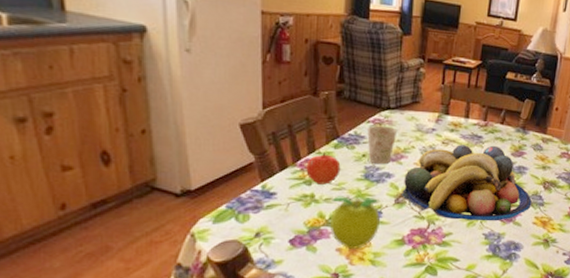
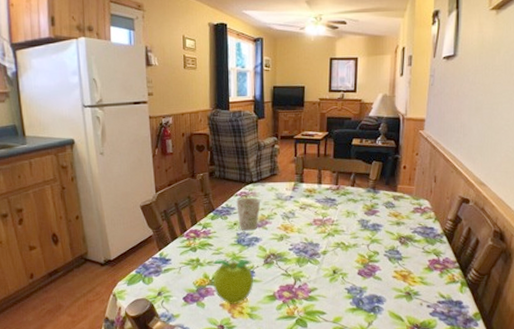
apple: present [306,153,341,185] -> none [191,224,218,250]
fruit bowl: present [402,144,532,221] -> none [270,206,389,277]

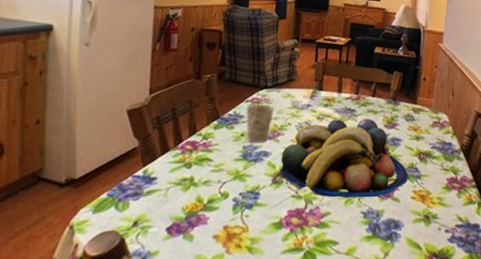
fruit: present [213,259,253,305] -> none [208,178,258,236]
fruit bowl: none [270,206,389,277] -> present [279,118,408,198]

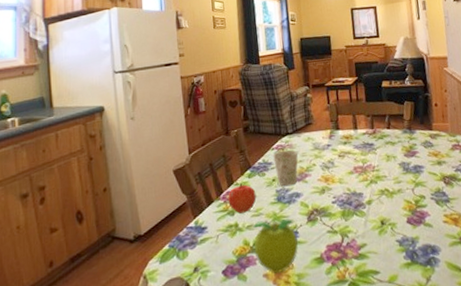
apple: none [186,134,220,167] -> present [228,183,257,214]
fruit: none [208,178,258,236] -> present [253,219,298,274]
fruit bowl: present [279,118,408,198] -> none [312,150,437,230]

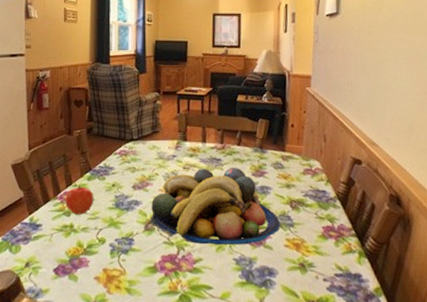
fruit: present [253,219,298,274] -> none [88,225,132,278]
mug: present [273,149,298,187] -> none [115,156,141,193]
fruit bowl: none [312,150,437,230] -> present [150,167,280,245]

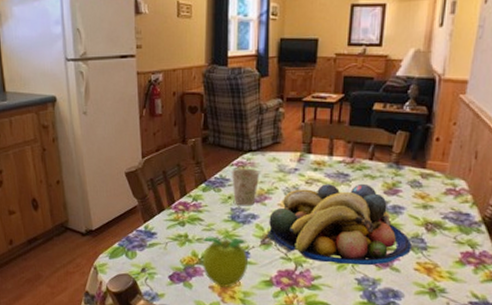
apple: present [65,185,94,215] -> none [180,196,209,226]
fruit: none [88,225,132,278] -> present [203,236,248,288]
mug: none [115,156,141,193] -> present [232,168,259,206]

